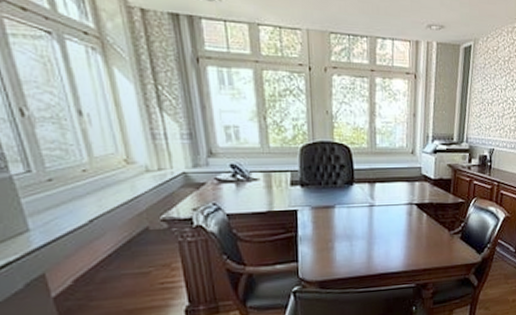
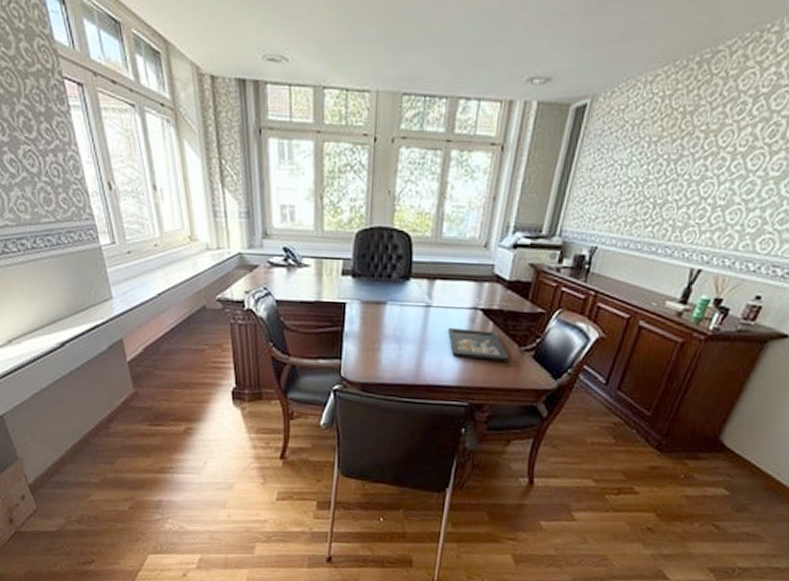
picture frame: none [390,221,443,246] -> present [447,327,510,361]

